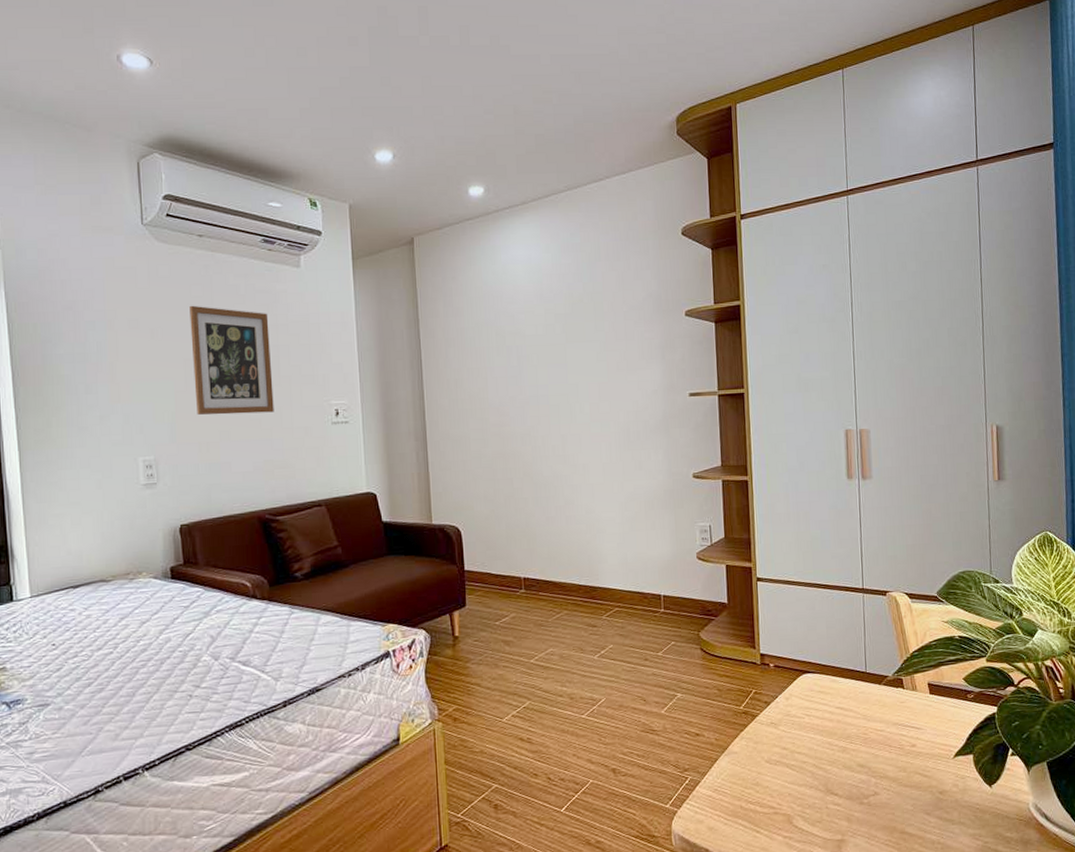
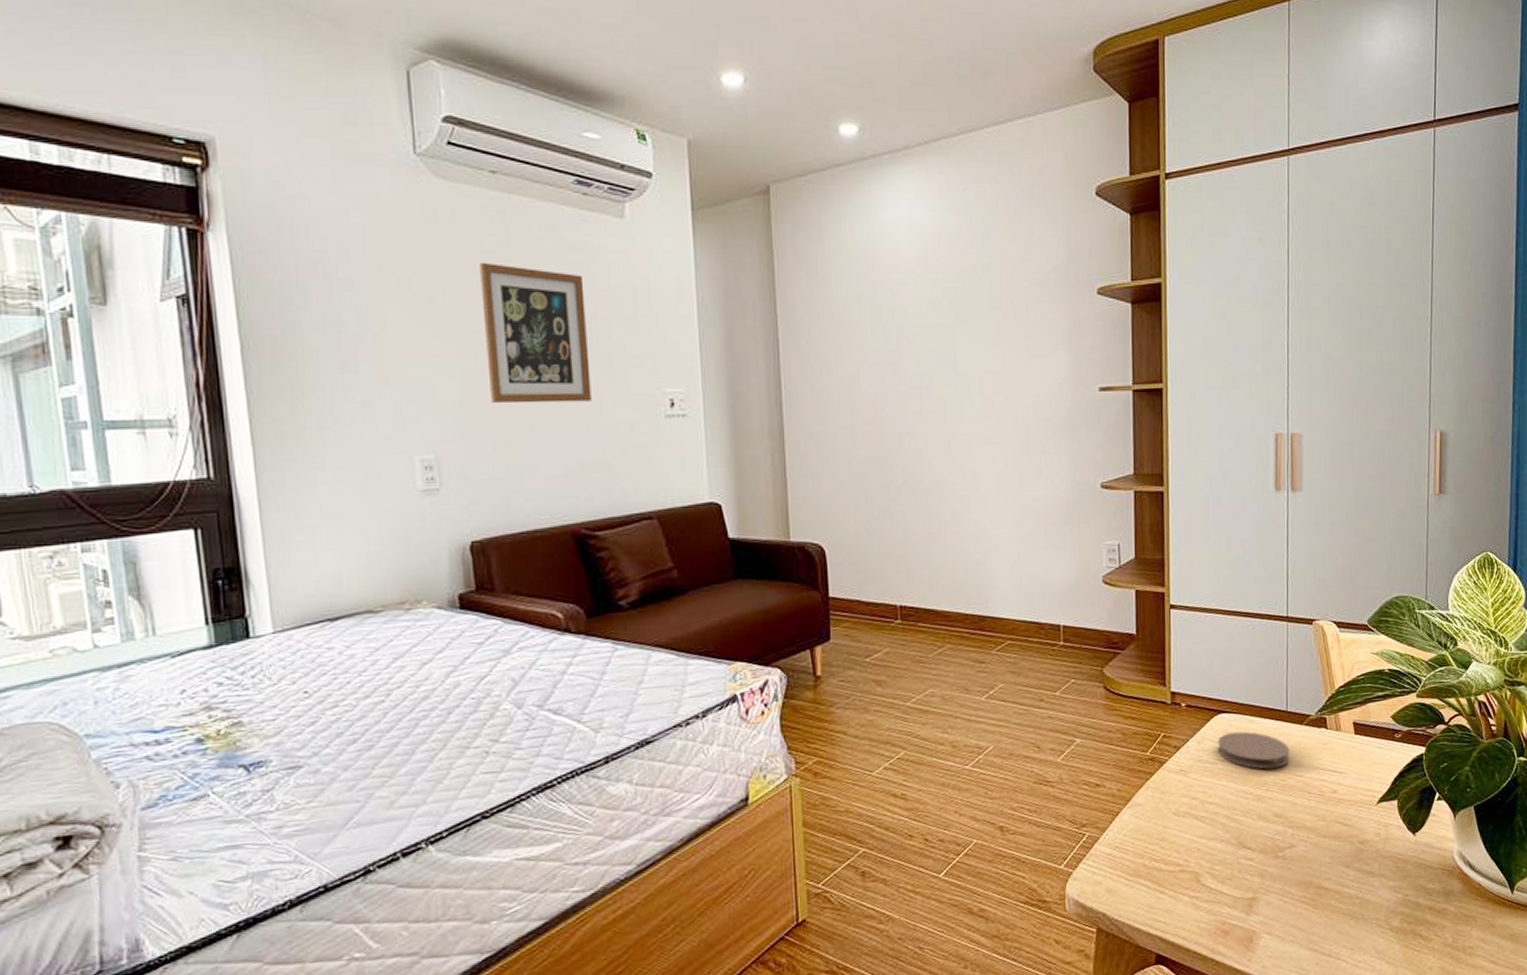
coaster: none [804,689,871,724] -> present [1218,731,1290,769]

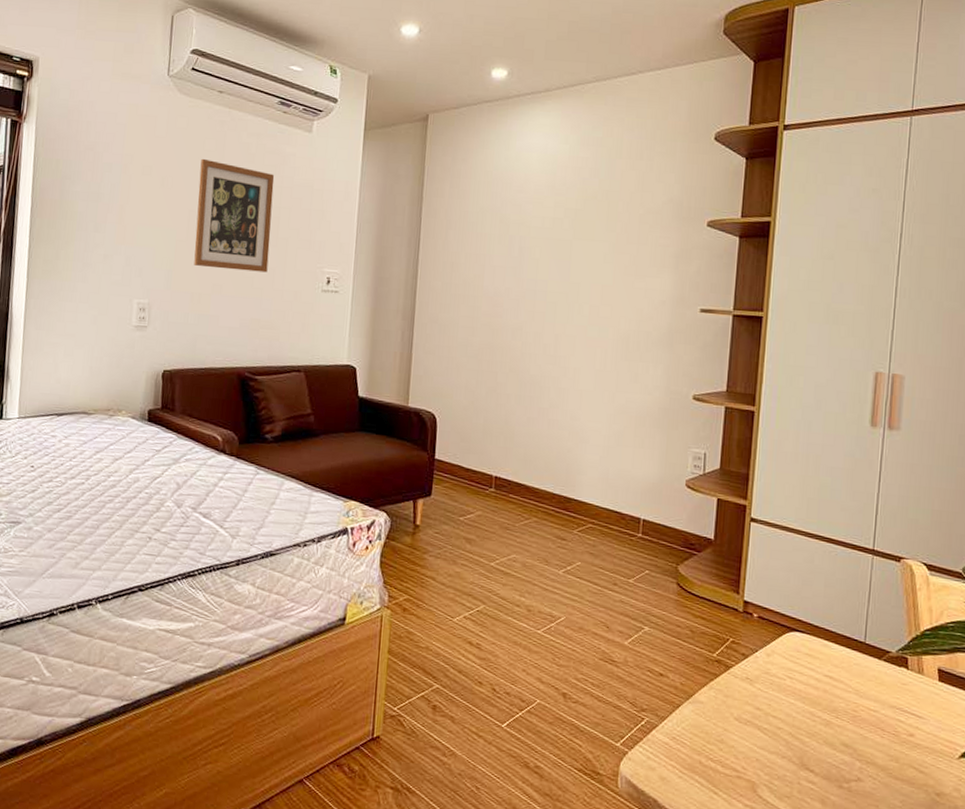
coaster: present [1218,731,1290,769] -> none [787,651,865,698]

